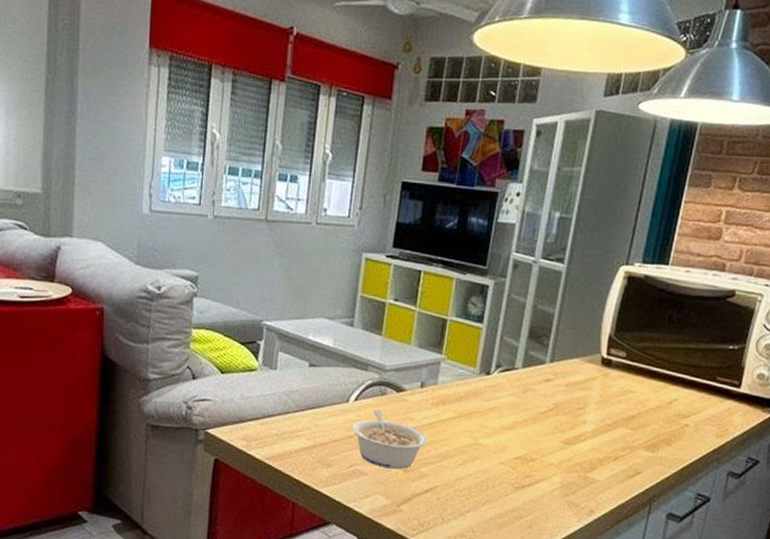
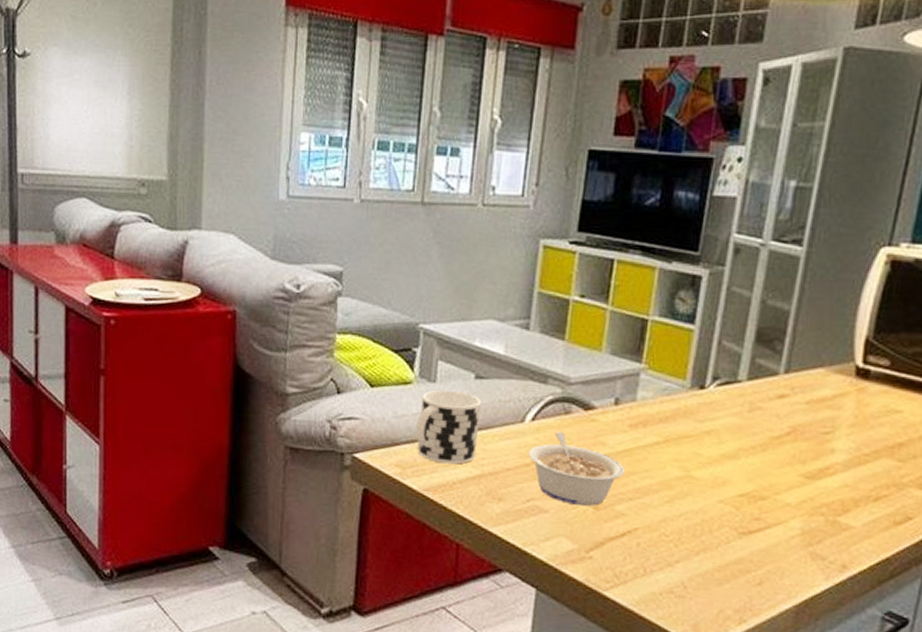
cup: none [259,375,314,437] -> present [415,389,482,465]

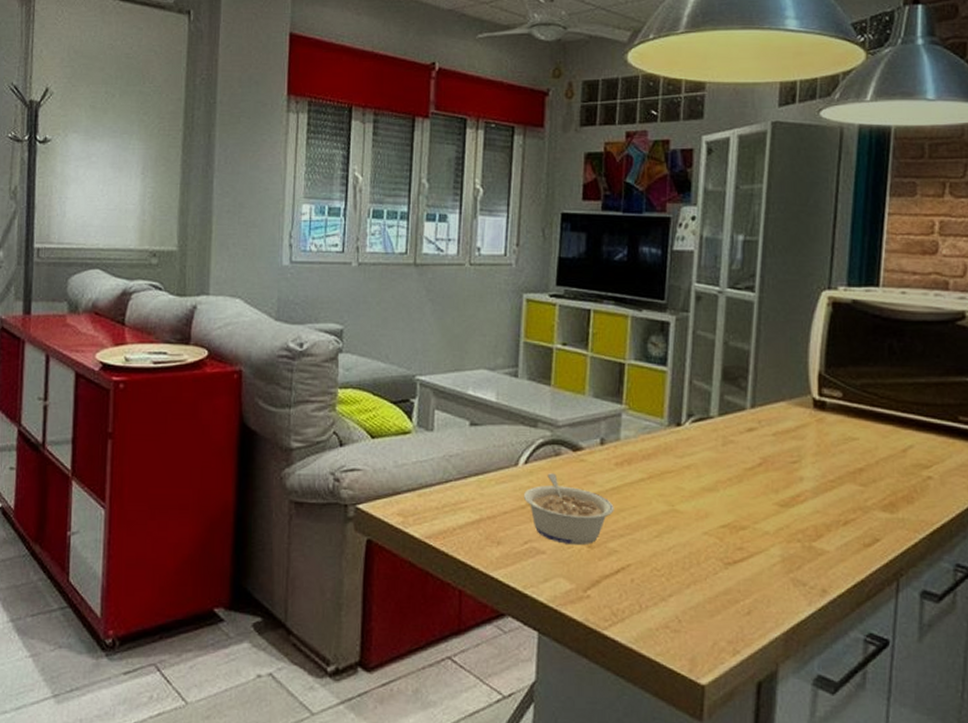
cup: present [415,389,482,465] -> none [415,438,477,510]

